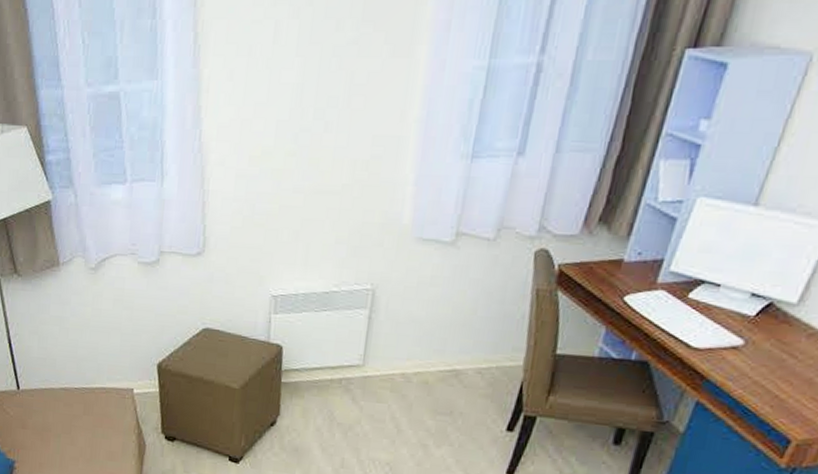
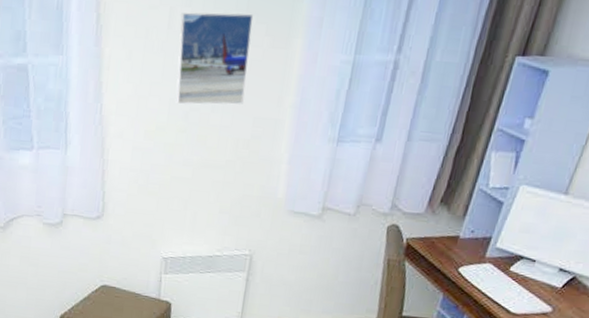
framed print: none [283,22,371,125] -> present [176,12,254,105]

